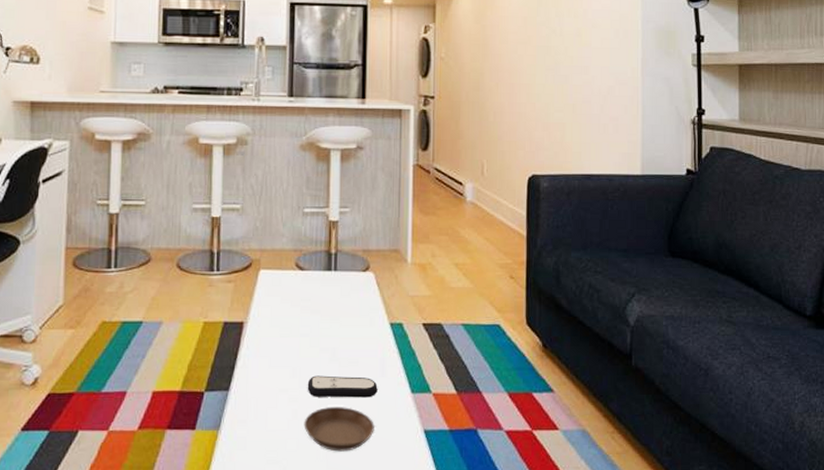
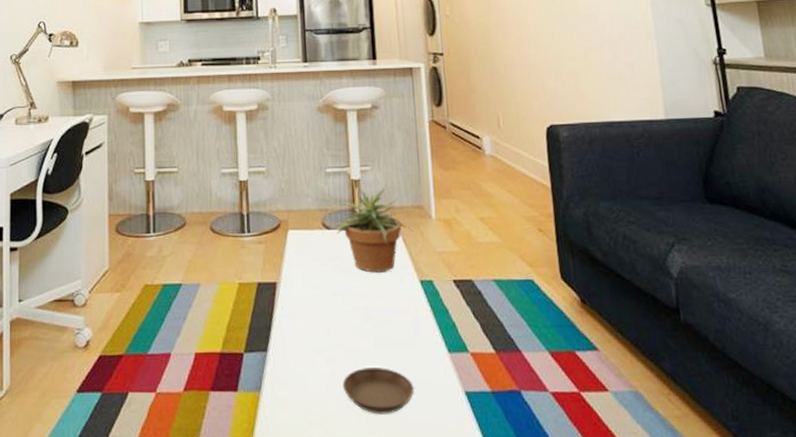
remote control: present [307,375,378,398] -> none [343,335,414,358]
potted plant: none [308,227,387,314] -> present [334,185,413,273]

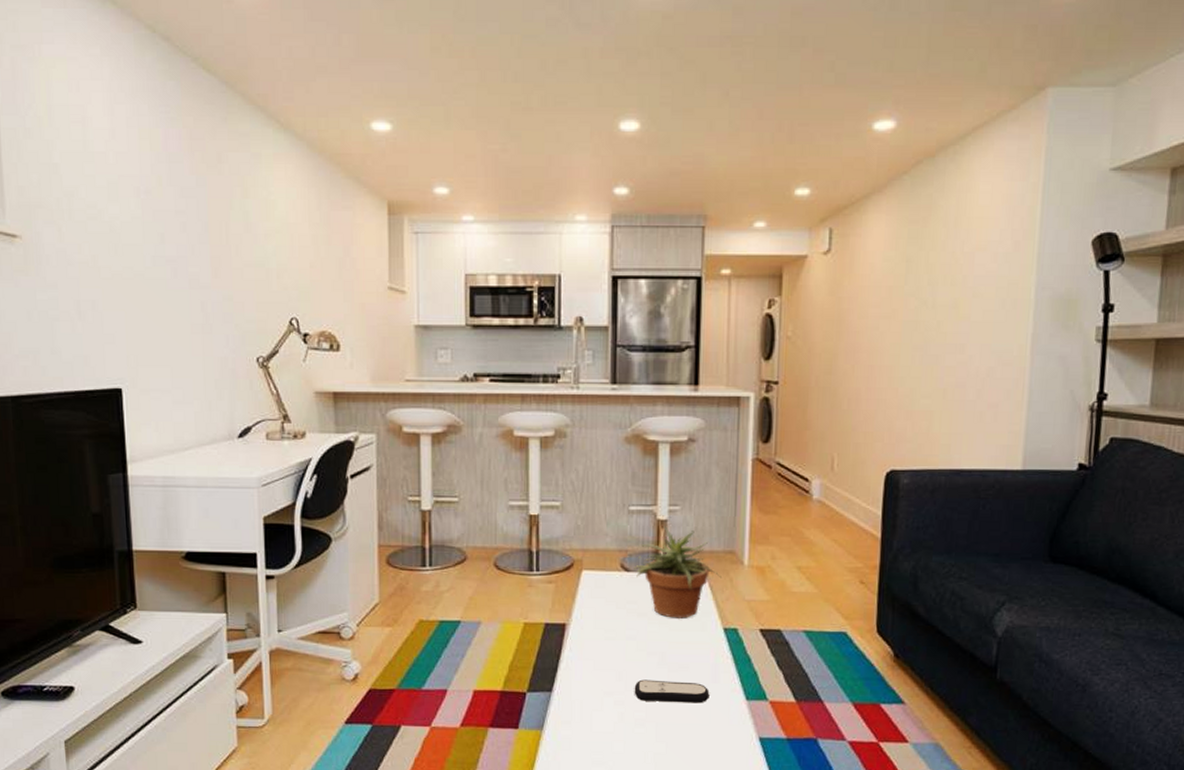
saucer: present [342,367,414,414] -> none [630,711,706,756]
remote control: none [343,335,414,358] -> present [634,679,710,703]

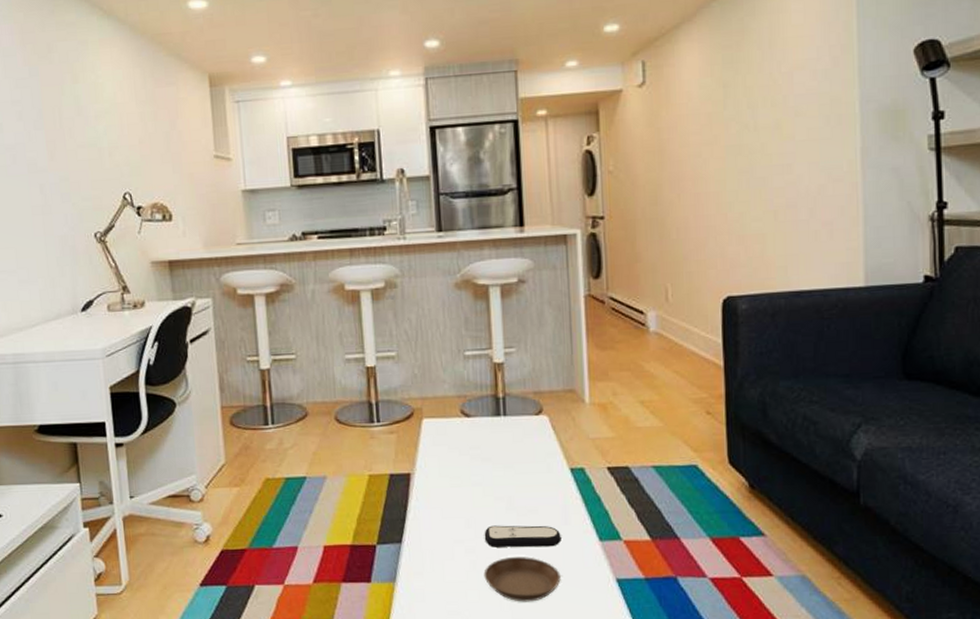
saucer: none [630,711,706,756] -> present [483,557,561,602]
potted plant: present [634,526,722,618] -> none [474,369,563,461]

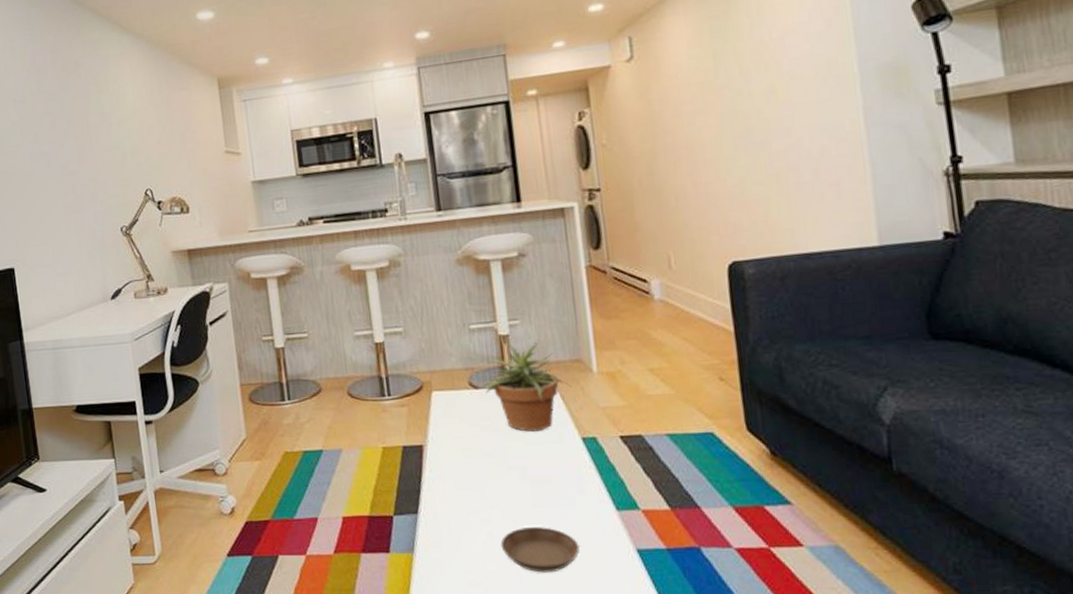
potted plant: none [474,369,563,461] -> present [482,341,572,432]
remote control: present [484,525,562,547] -> none [498,495,578,518]

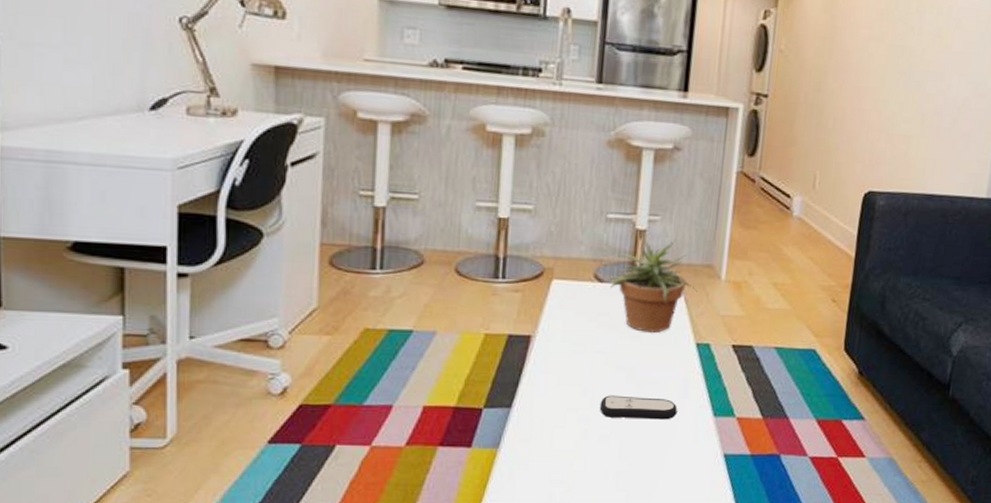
remote control: none [498,495,578,518] -> present [599,395,678,420]
saucer: present [500,527,580,573] -> none [593,428,671,474]

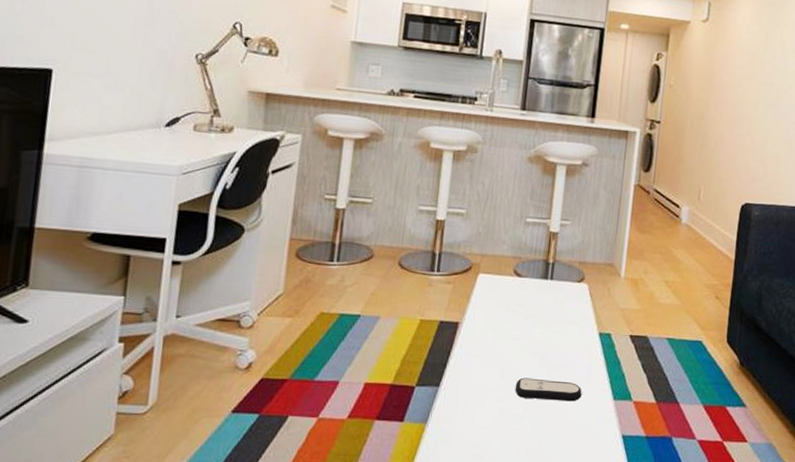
potted plant: present [608,236,698,333] -> none [525,238,601,323]

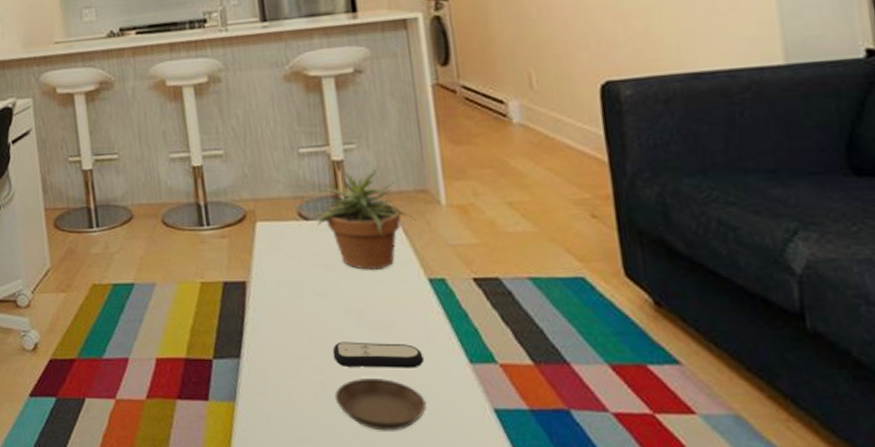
saucer: none [508,408,576,451] -> present [334,379,427,431]
potted plant: none [525,238,601,323] -> present [313,167,417,270]

